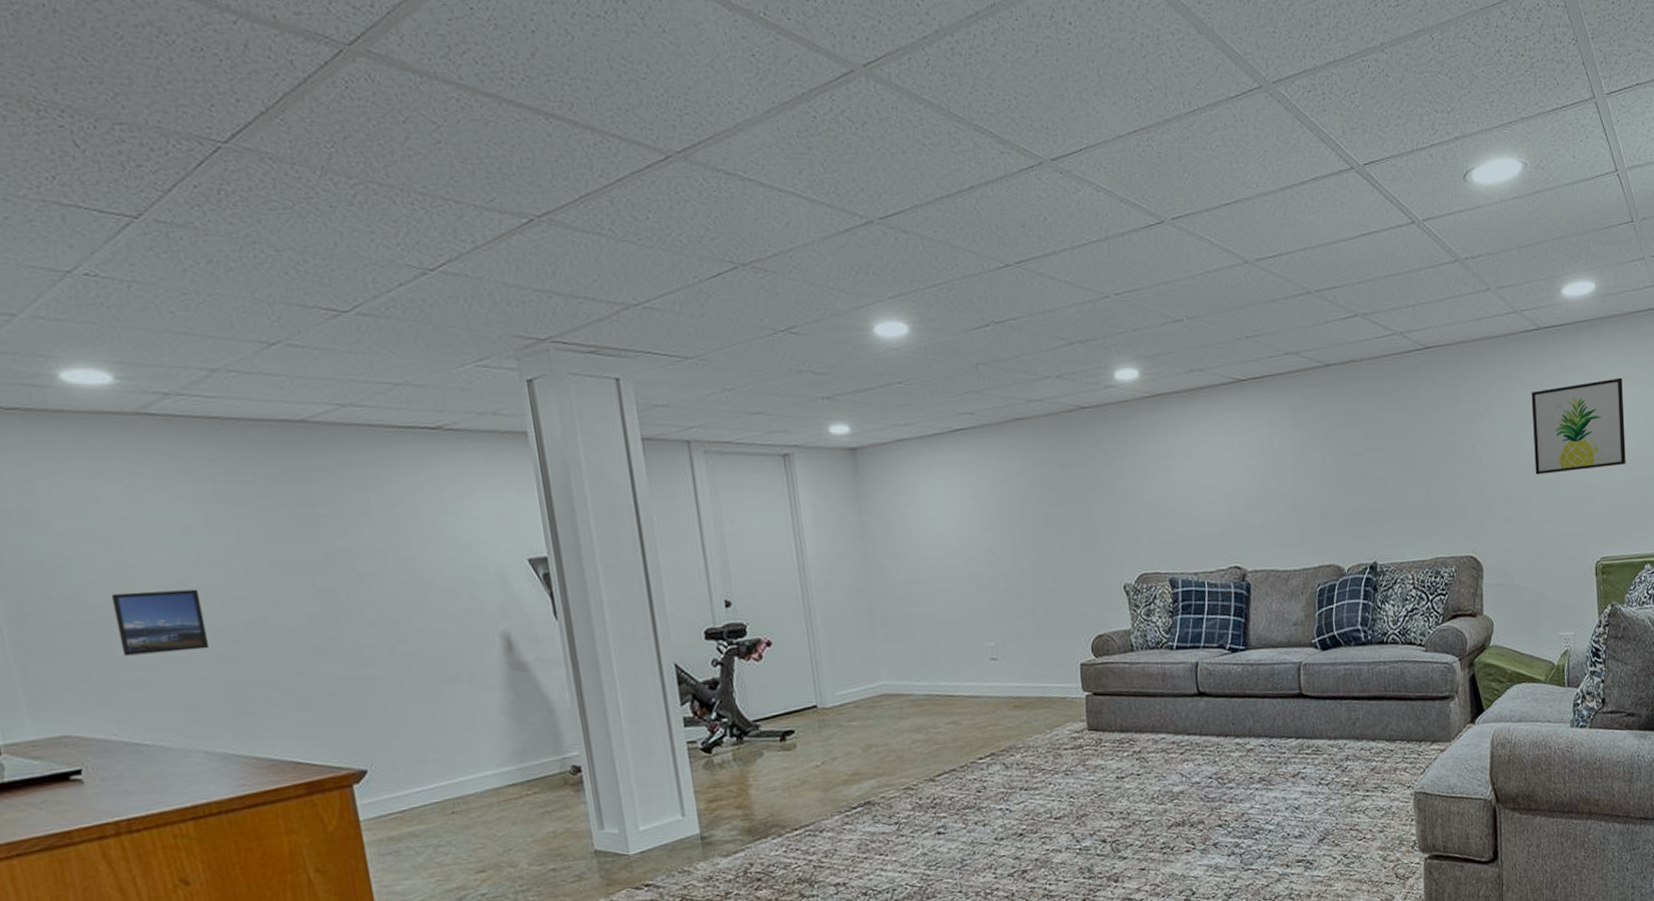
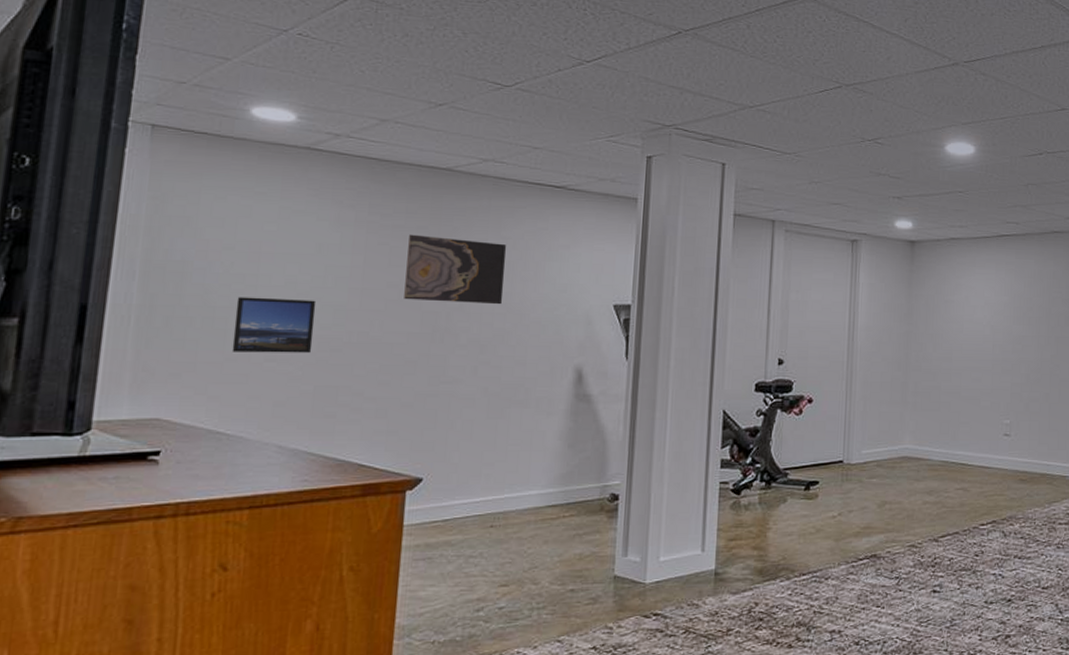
wall art: none [280,501,404,578] -> present [404,234,506,305]

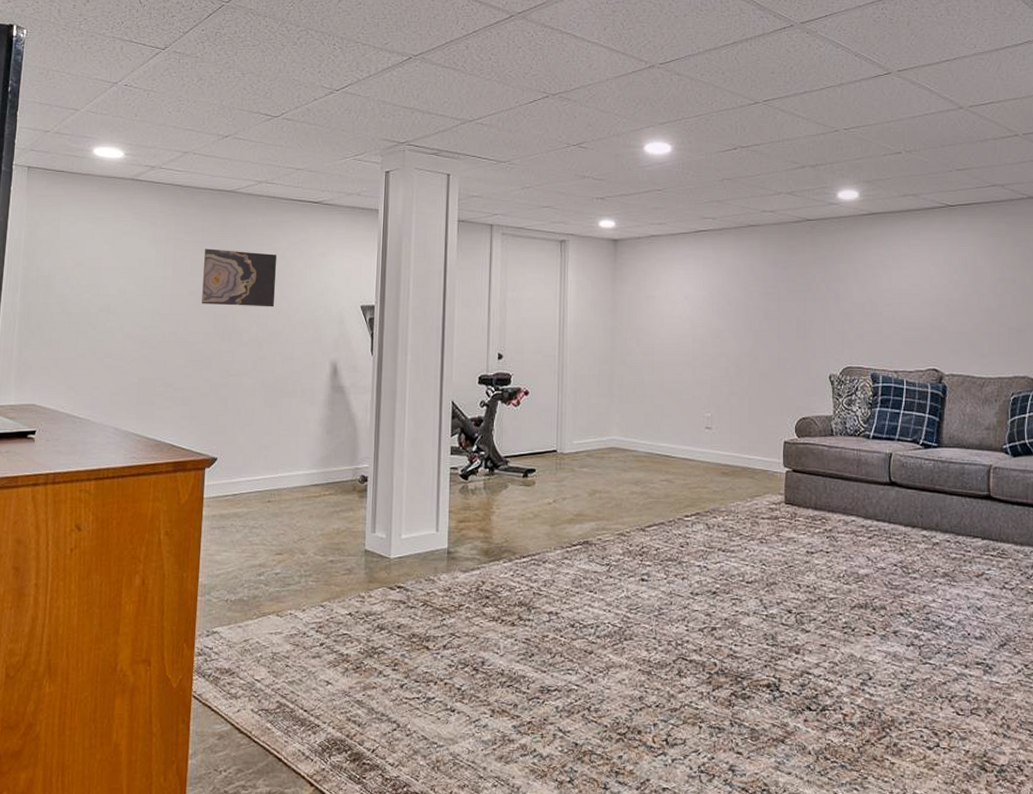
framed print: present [231,297,317,353] -> none [82,304,140,351]

